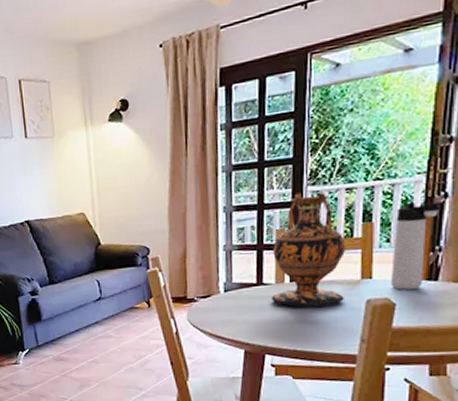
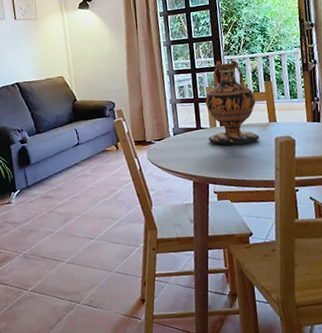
thermos bottle: present [390,202,443,291] -> none [286,66,314,130]

